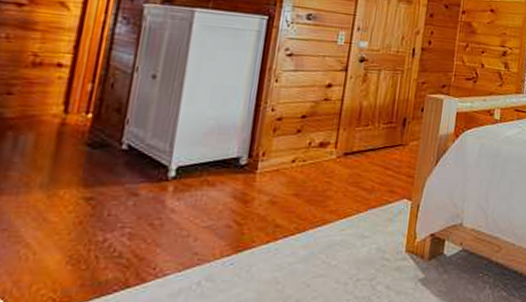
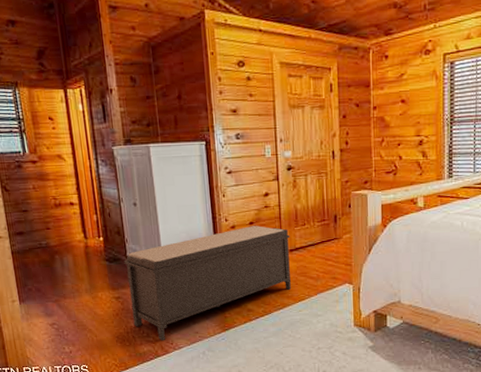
bench: none [102,120,349,263] -> present [124,226,291,340]

